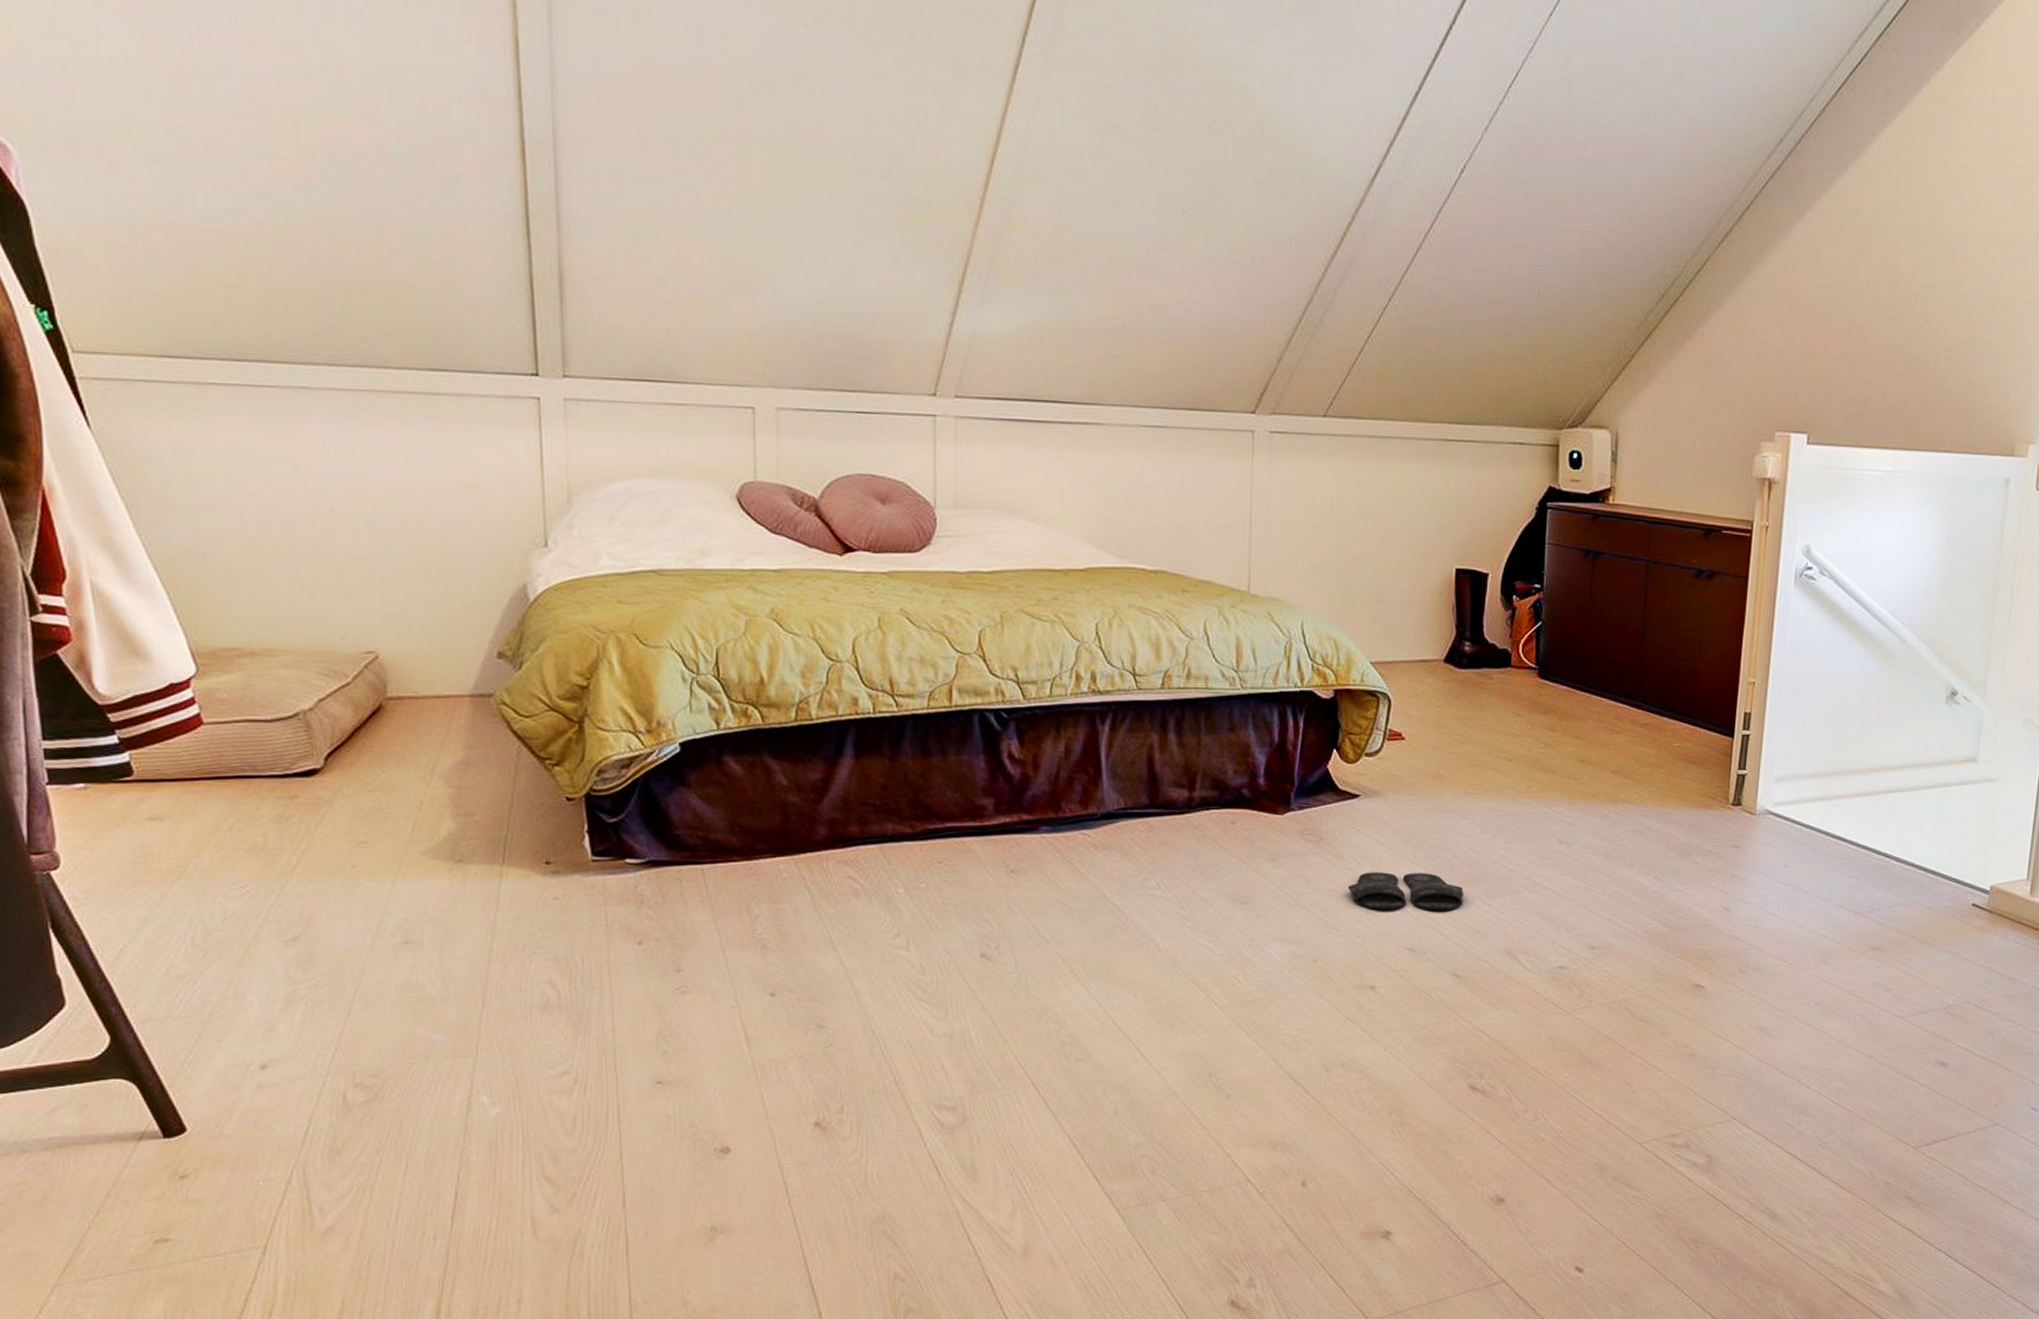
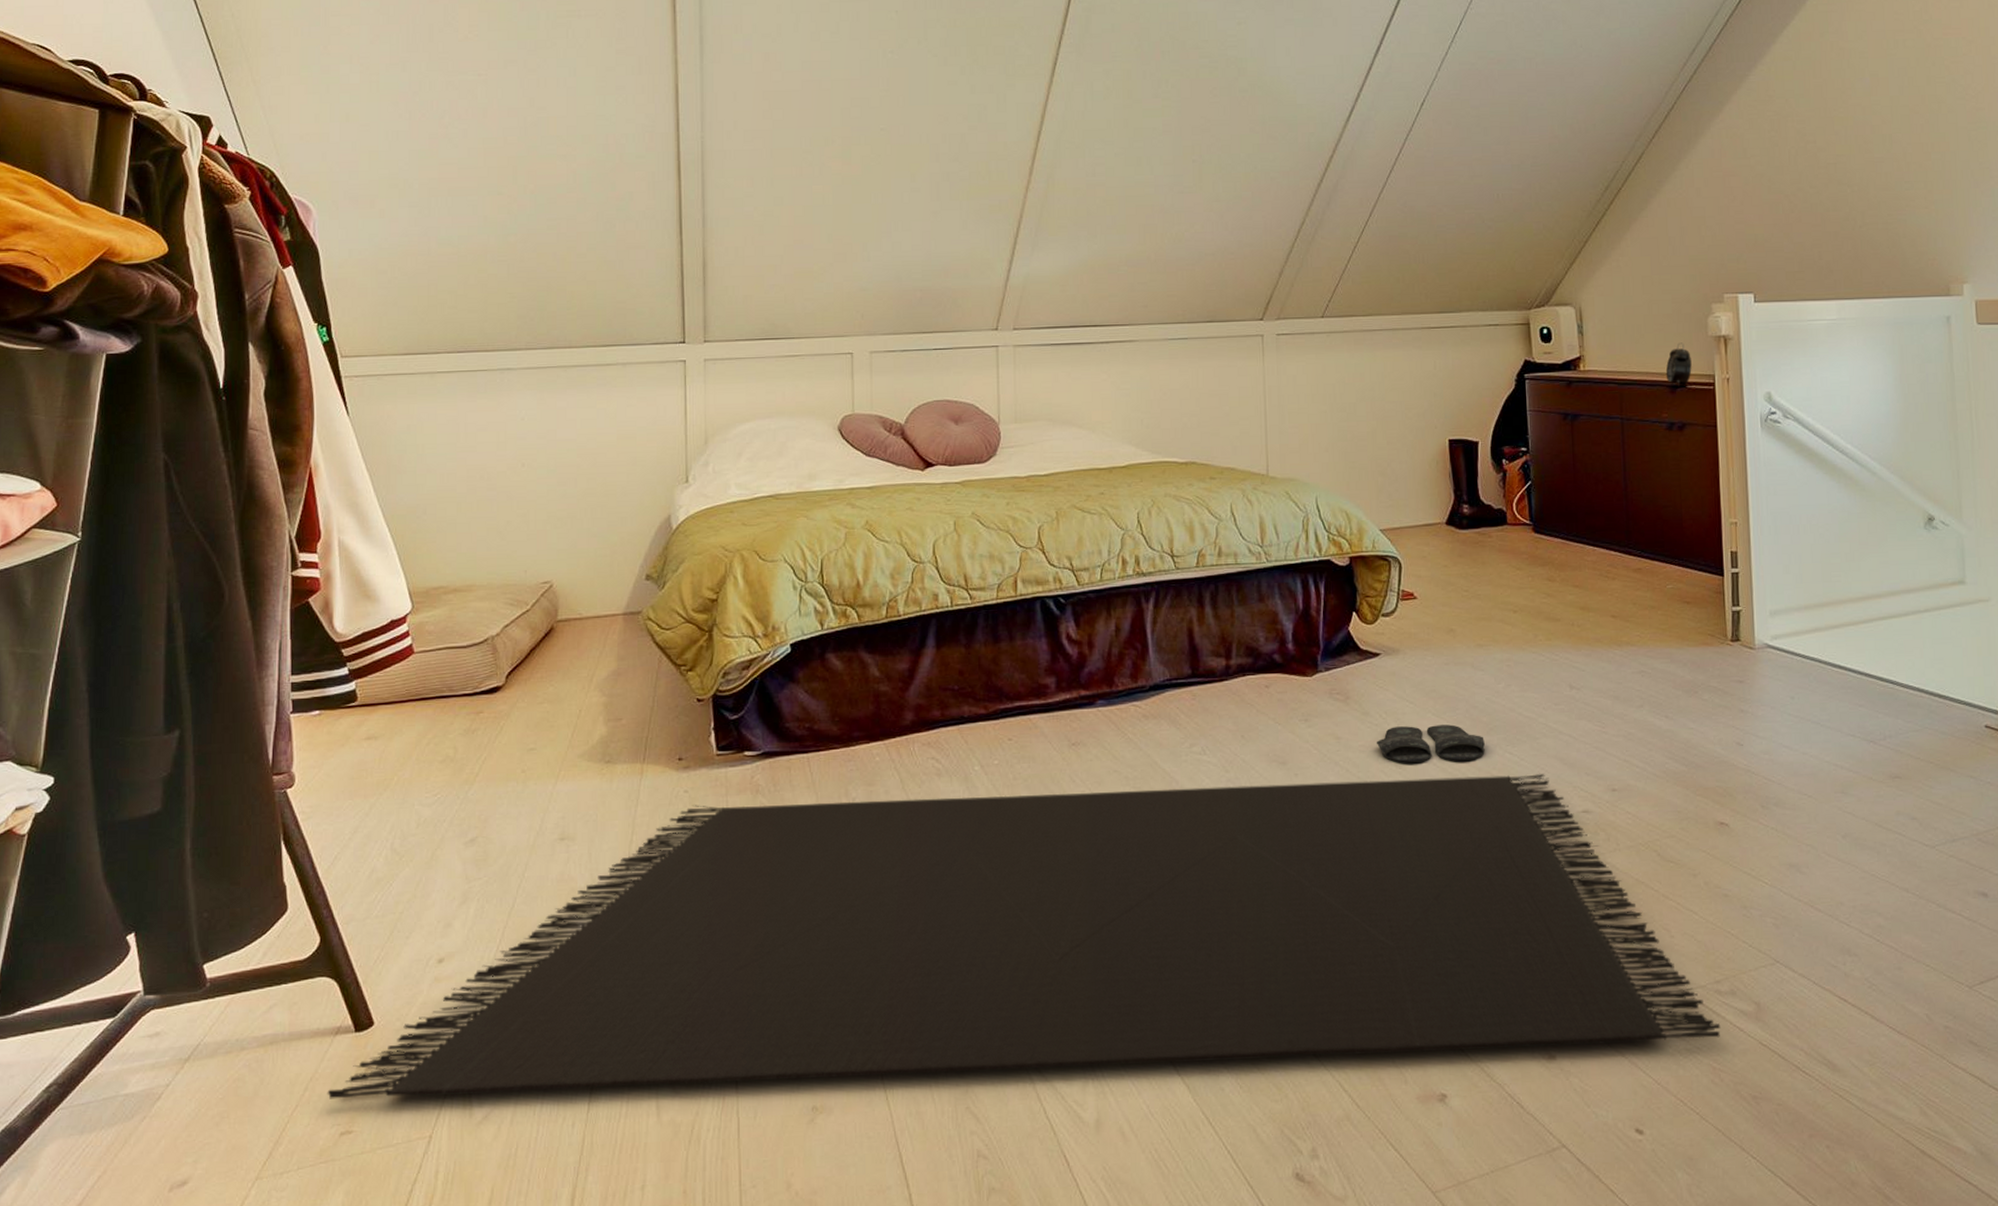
rug: none [134,913,1671,1206] -> present [327,774,1721,1099]
alarm clock: none [1701,482,1731,531] -> present [1665,342,1692,387]

